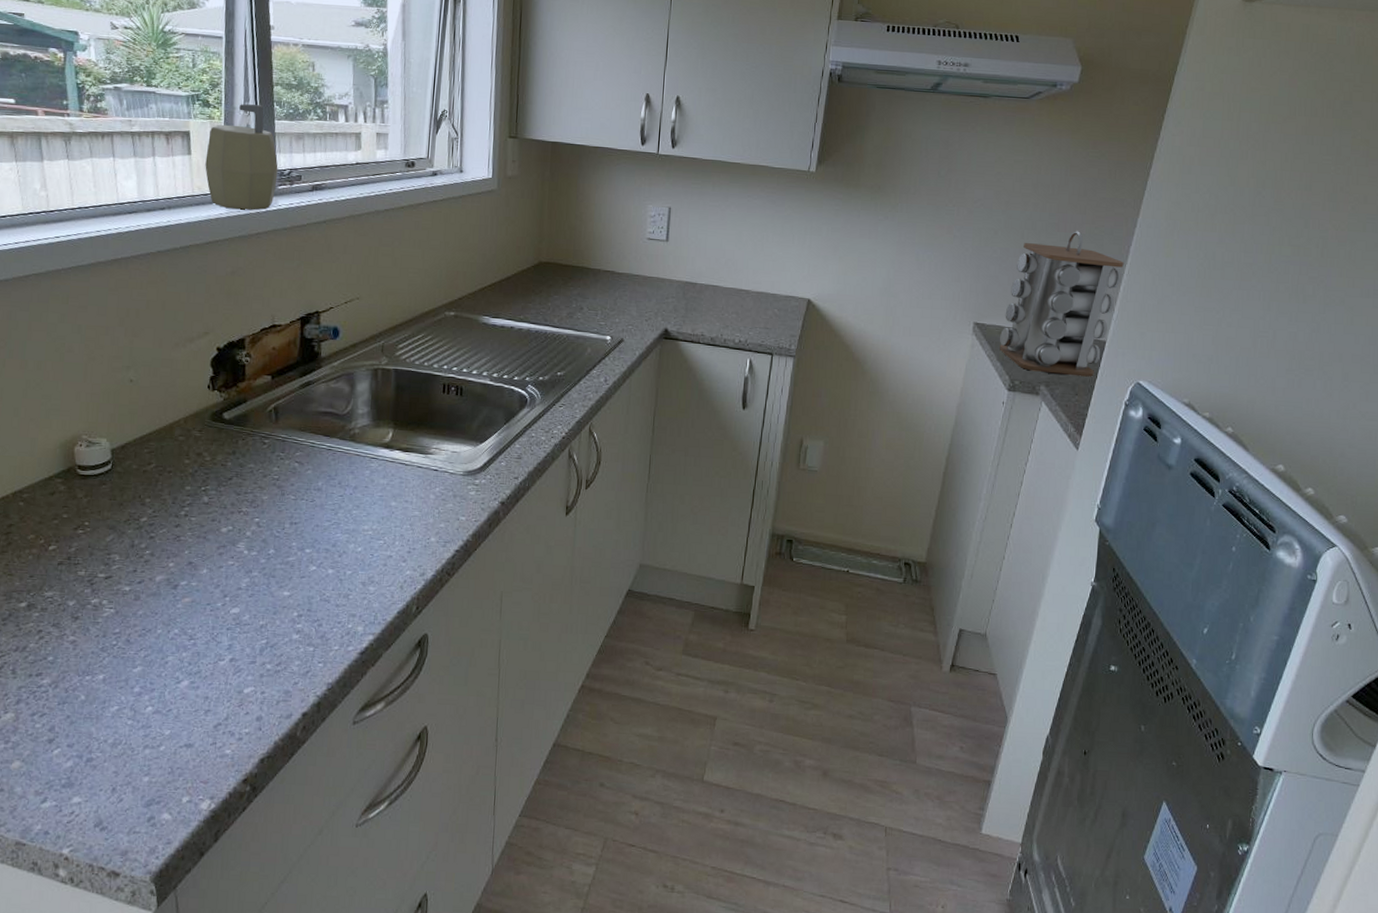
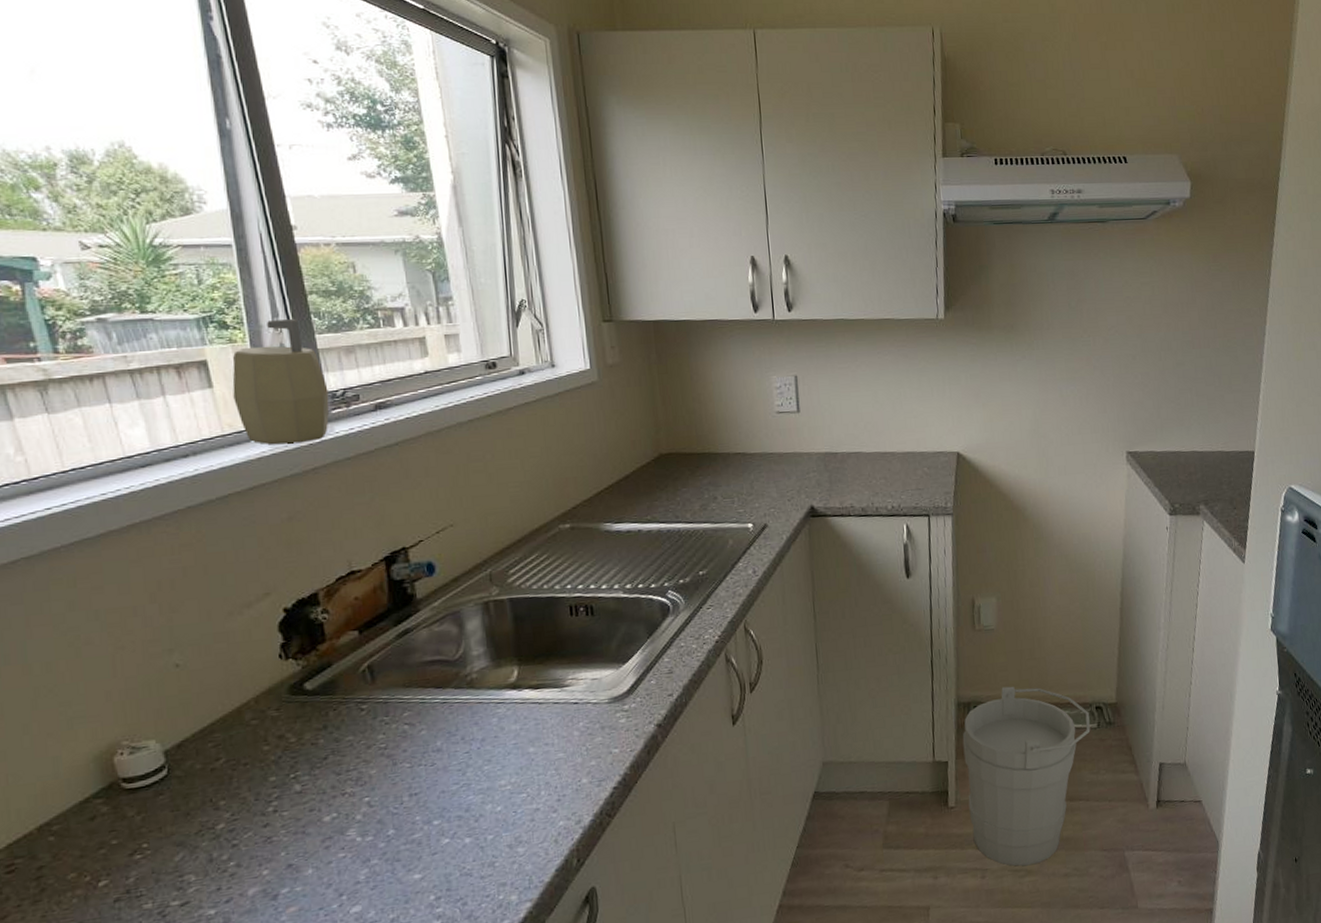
bucket: none [767,527,897,700] -> present [962,686,1091,867]
spice rack: present [1000,231,1124,377] -> none [1154,346,1260,492]

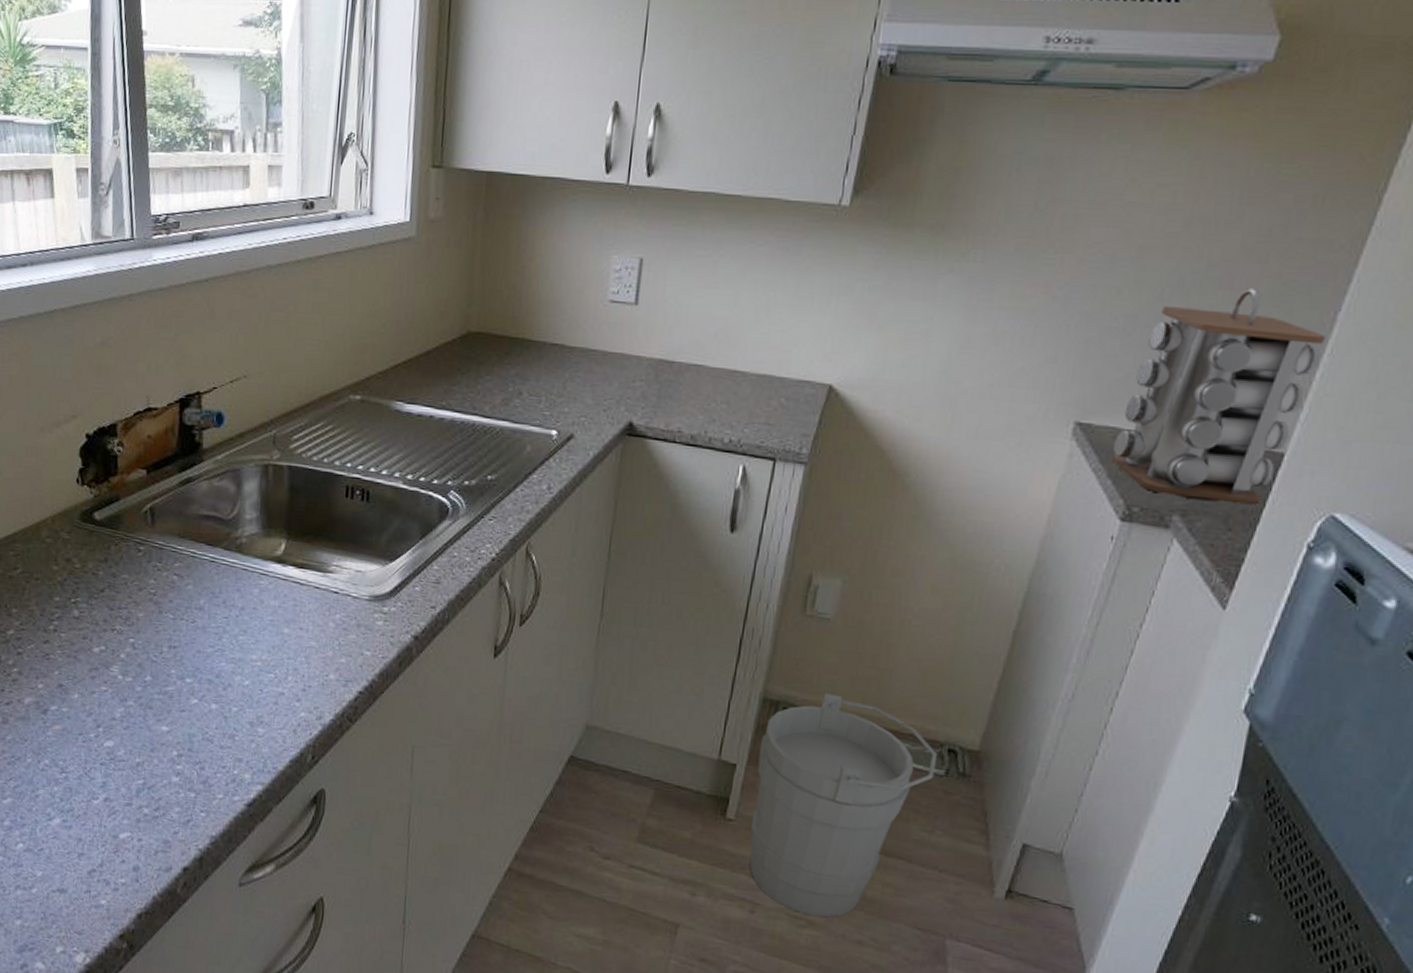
soap dispenser: present [232,318,330,445] -> none [70,132,153,267]
spice rack: none [1154,346,1260,492] -> present [1112,288,1325,506]

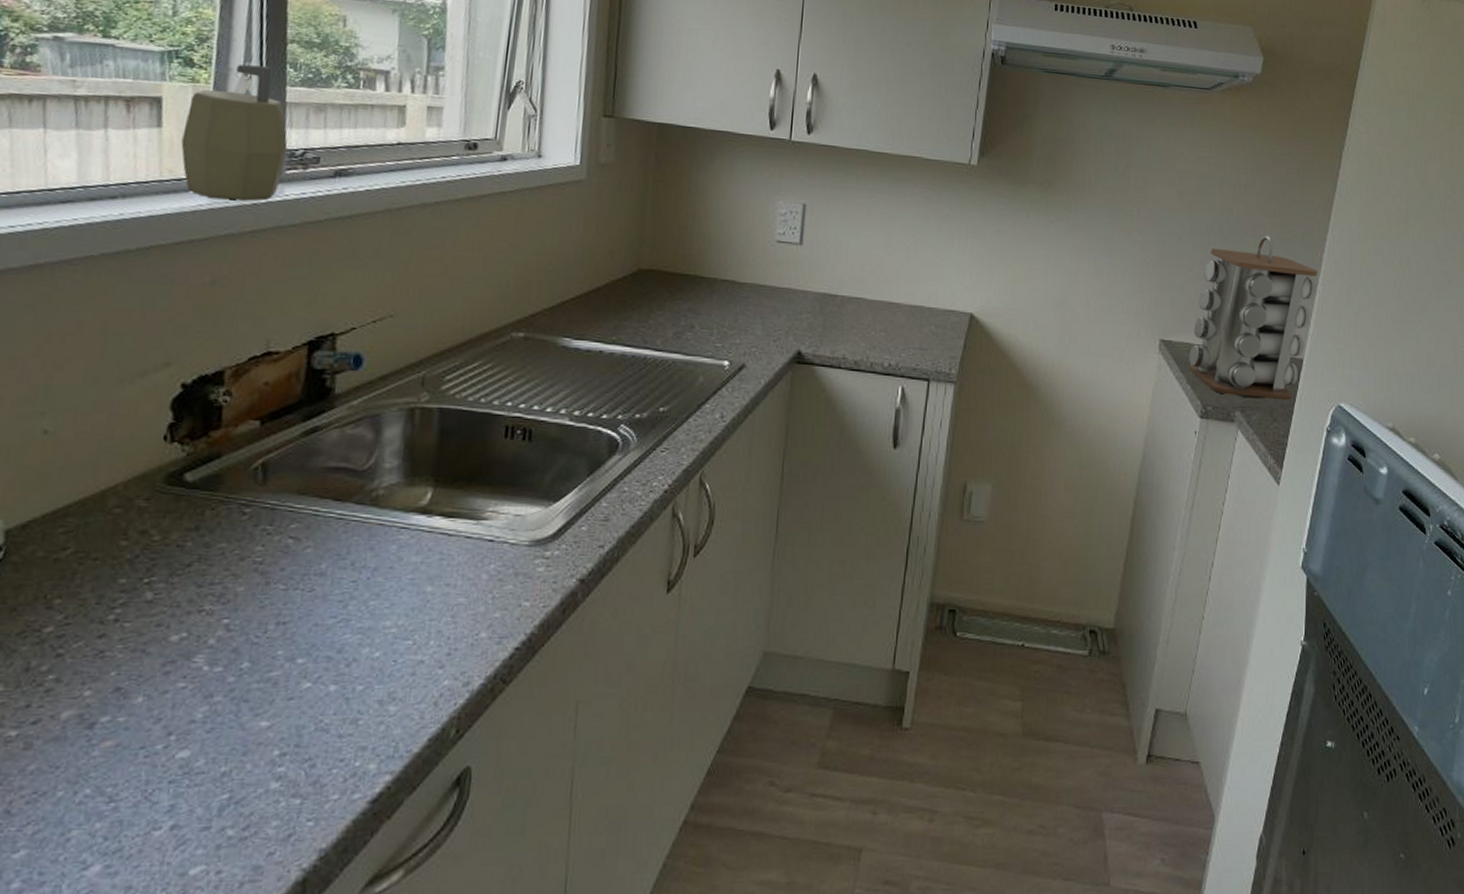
soap dispenser: none [70,132,153,267] -> present [181,64,288,202]
bucket: present [748,693,937,918] -> none [925,591,1081,814]

